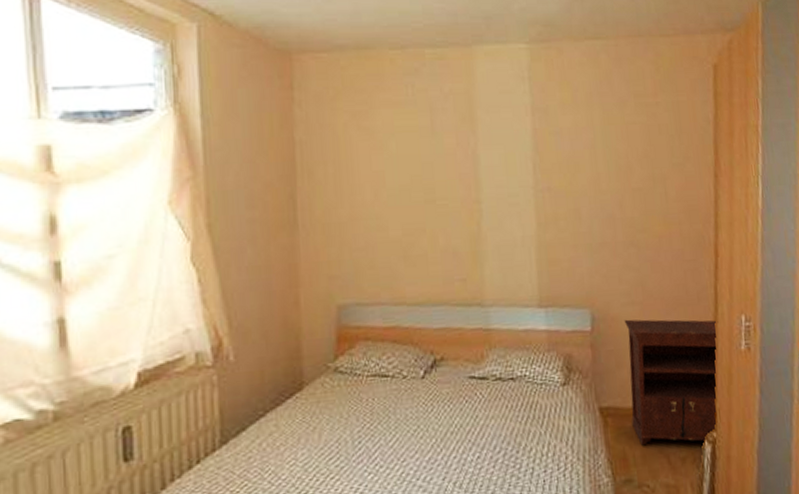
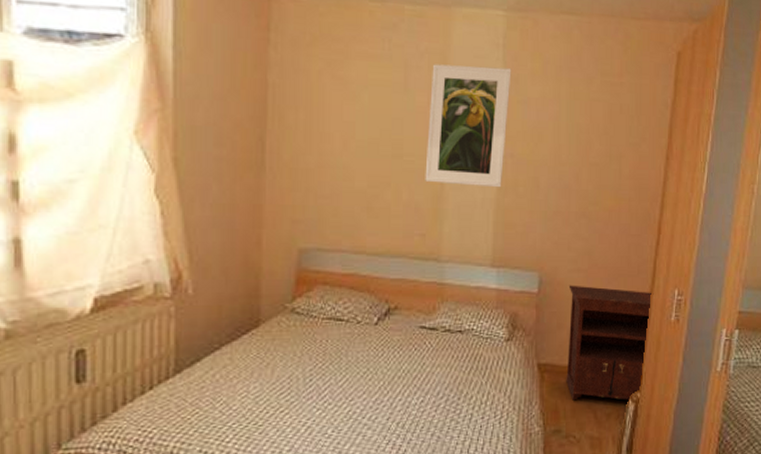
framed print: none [458,100,542,225] -> present [425,64,512,188]

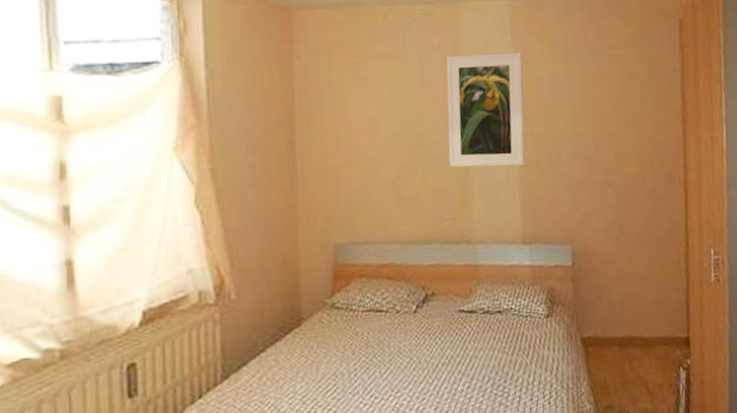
nightstand: present [566,285,654,401] -> none [602,254,690,374]

